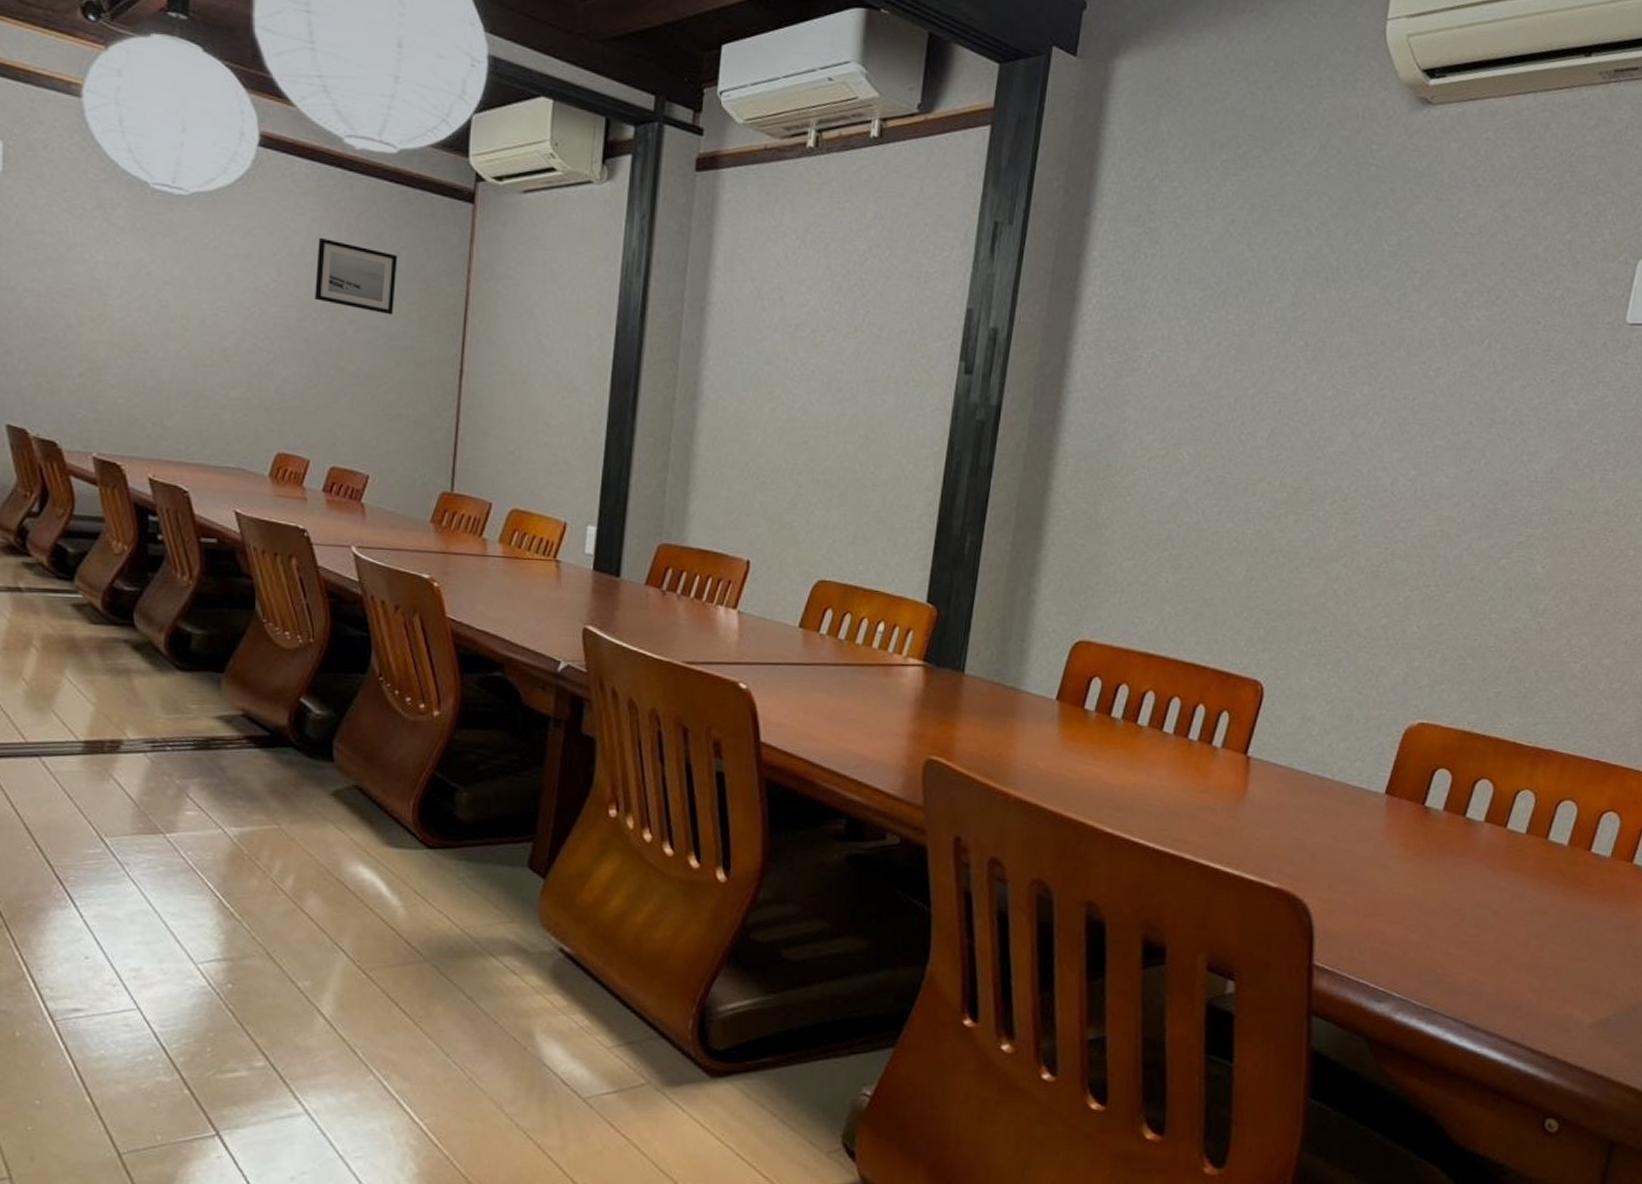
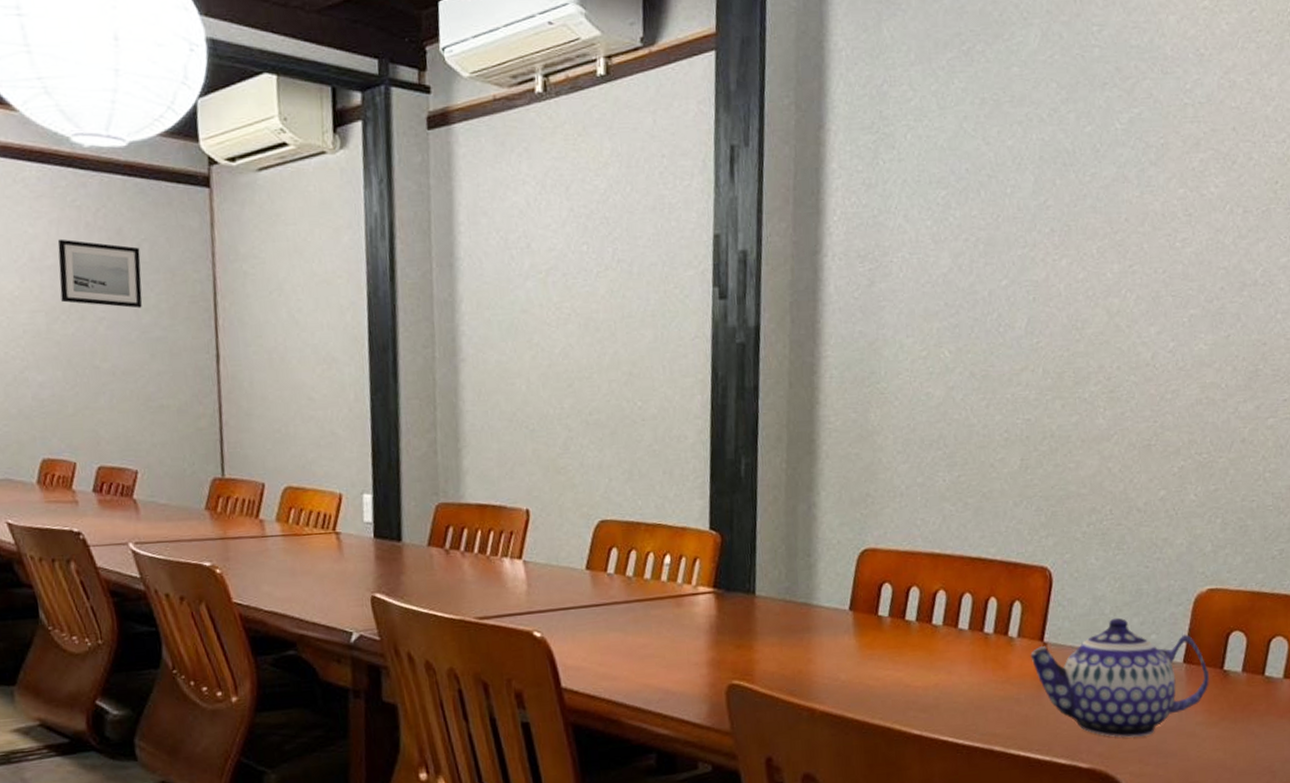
teapot: none [1232,740,1410,862] -> present [1030,617,1209,738]

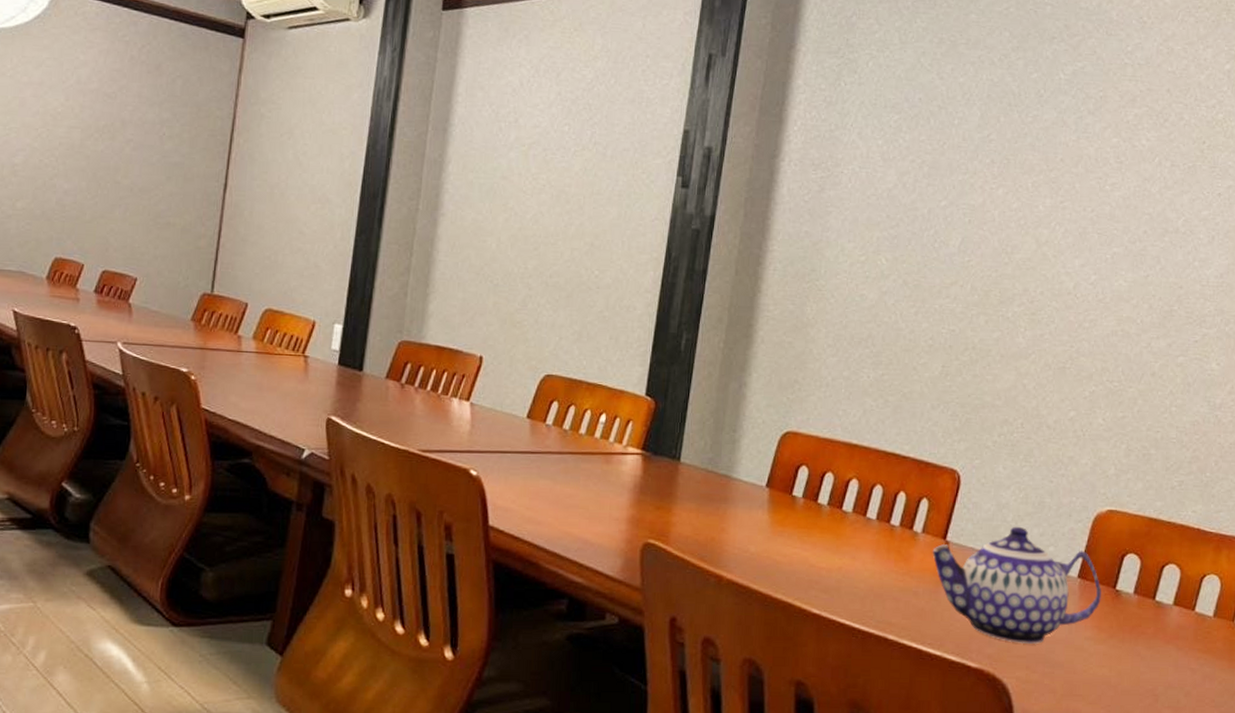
wall art: present [57,238,143,309] -> none [97,67,173,136]

